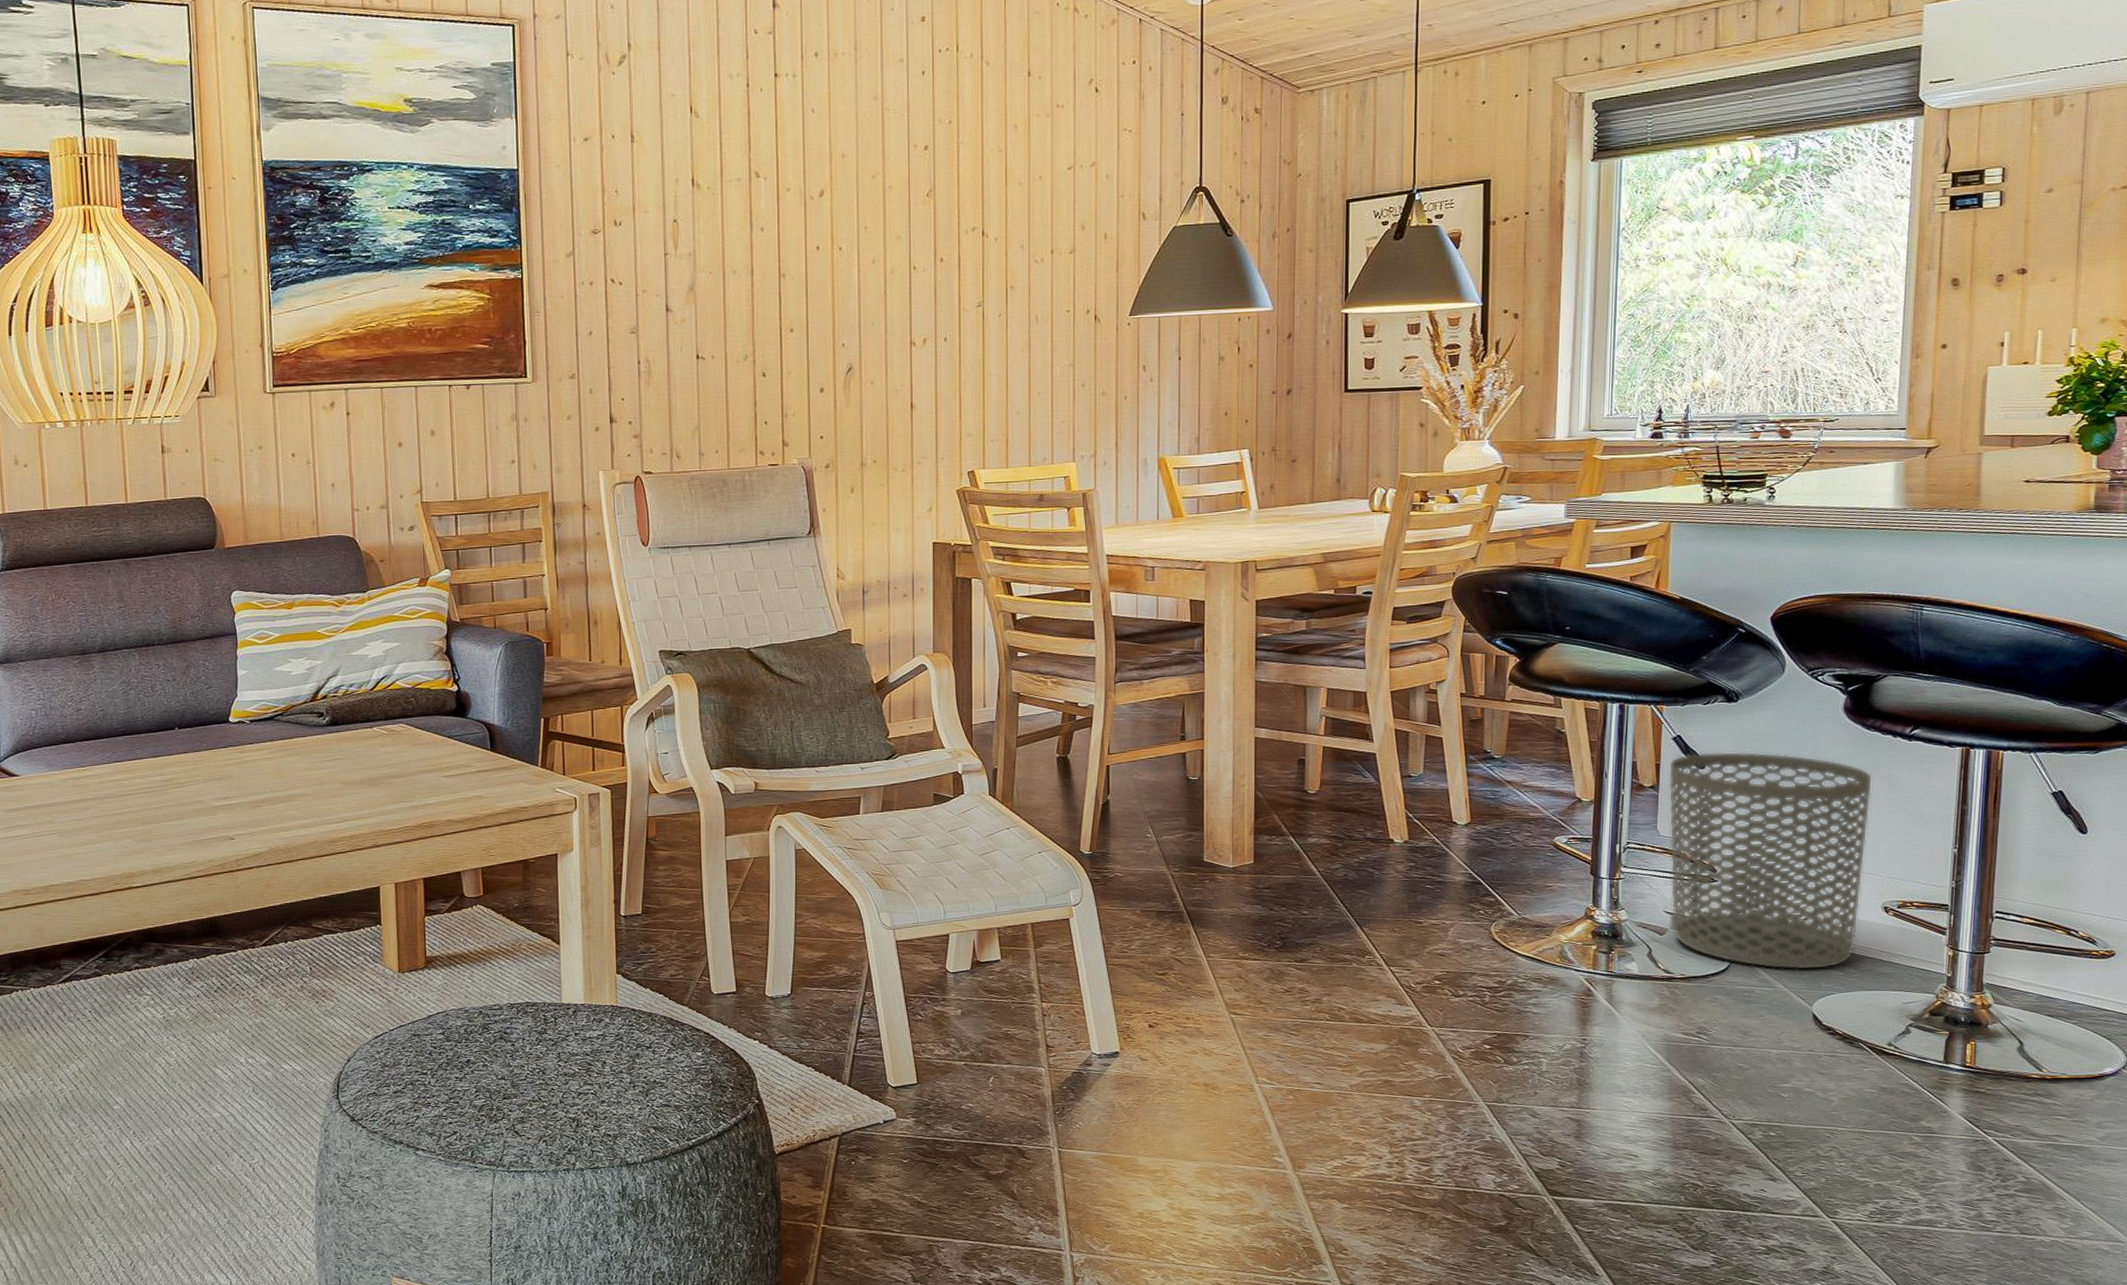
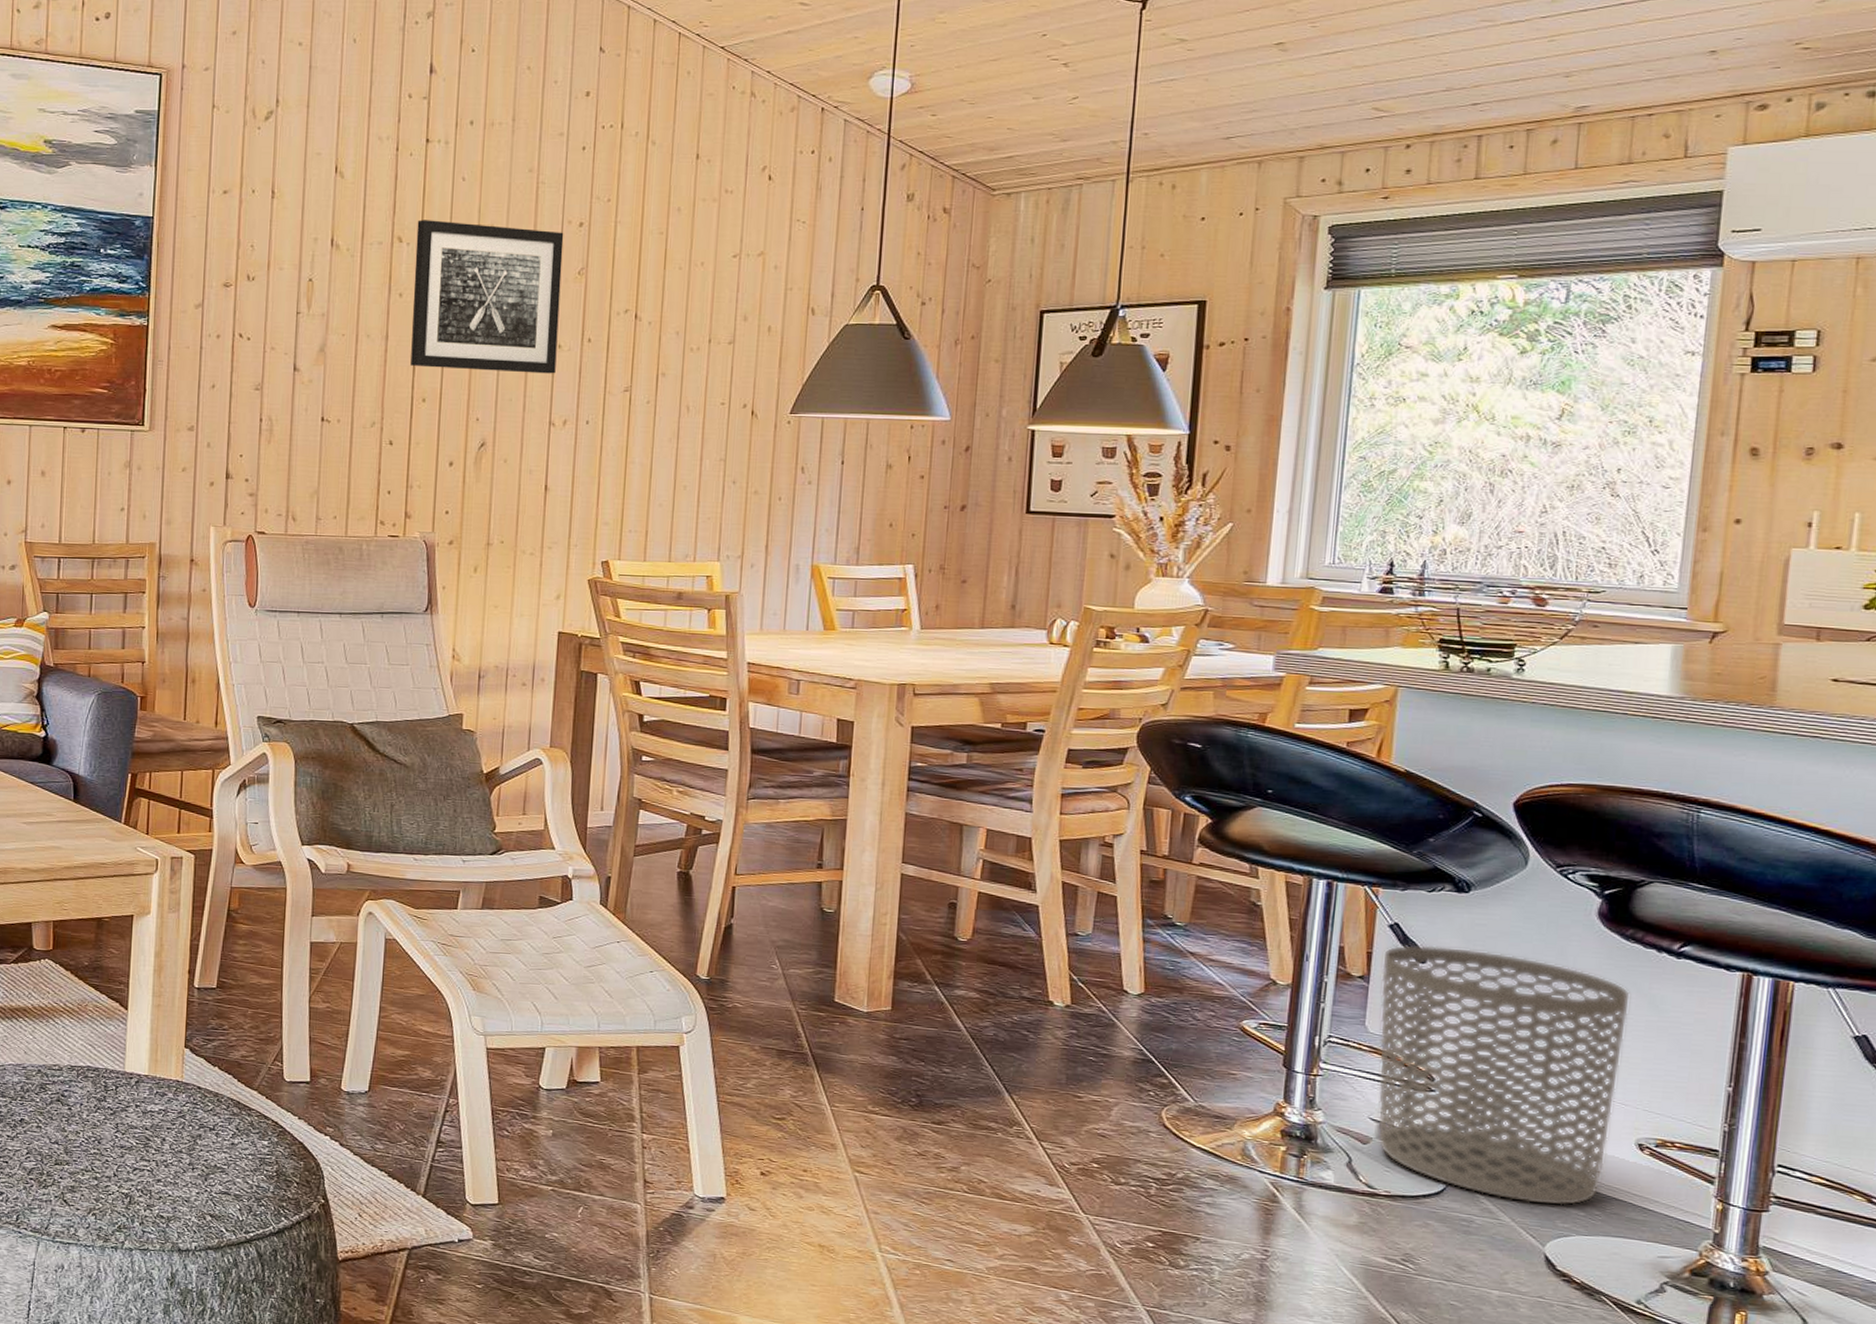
wall art: none [772,153,913,298] -> present [410,220,564,374]

